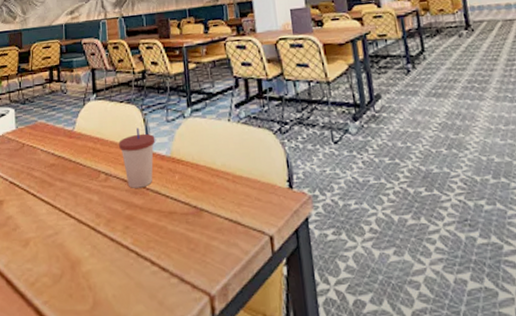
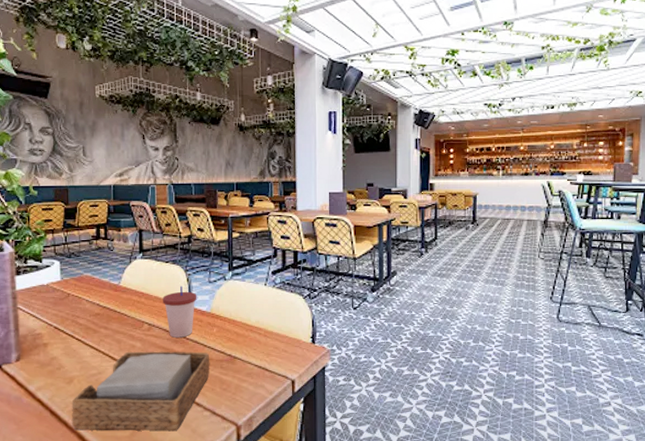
napkin holder: none [28,204,175,304] -> present [71,351,210,431]

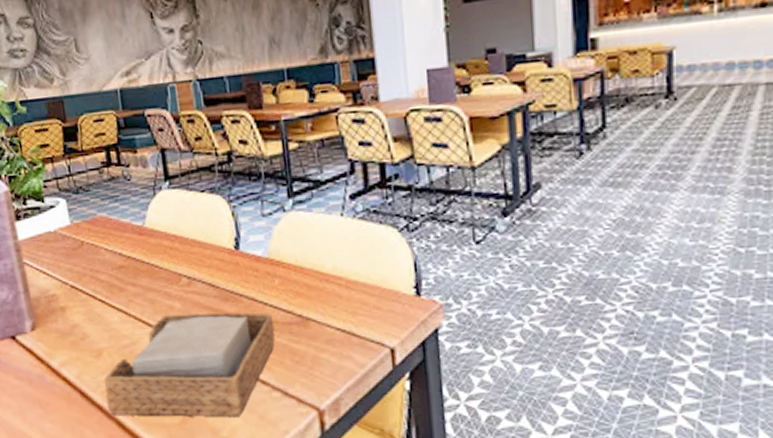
cup: present [163,286,197,338] -> none [202,223,248,294]

